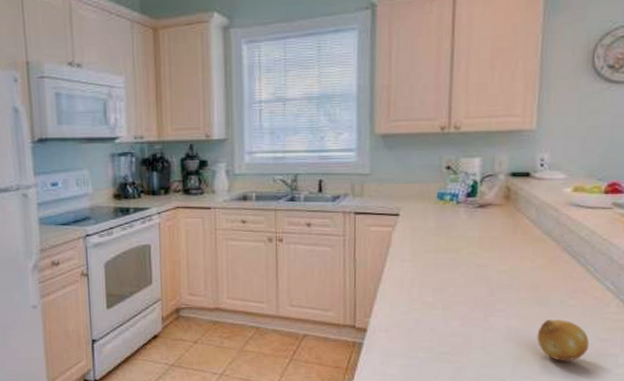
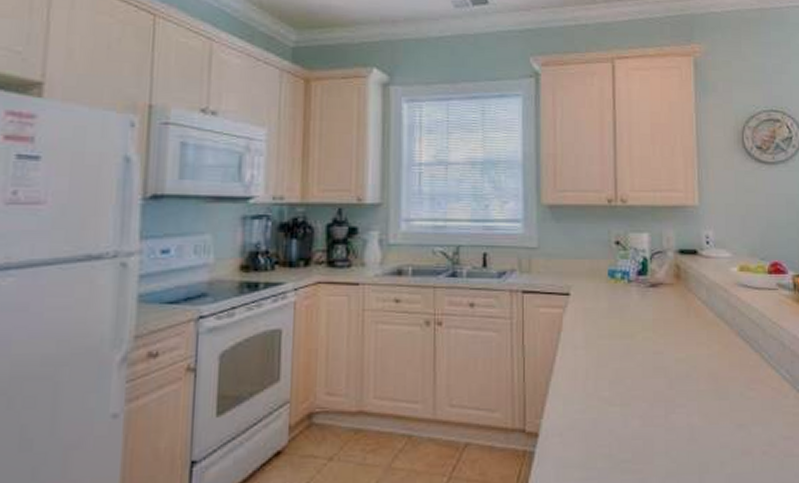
fruit: present [537,319,590,361] -> none [721,415,774,466]

